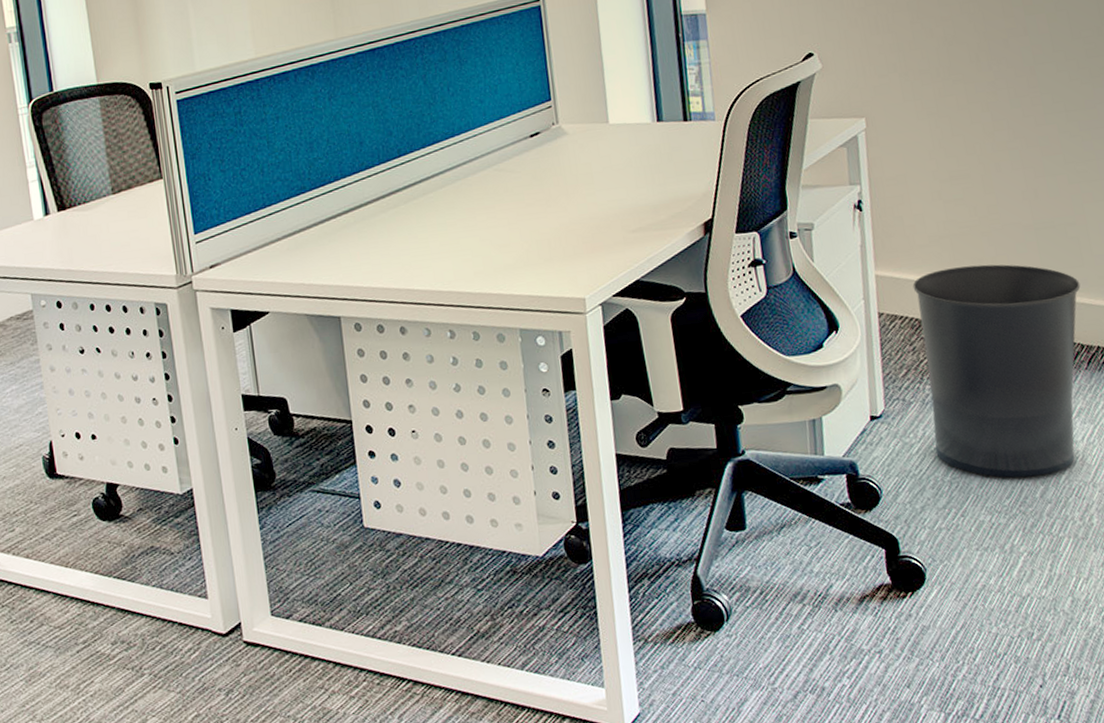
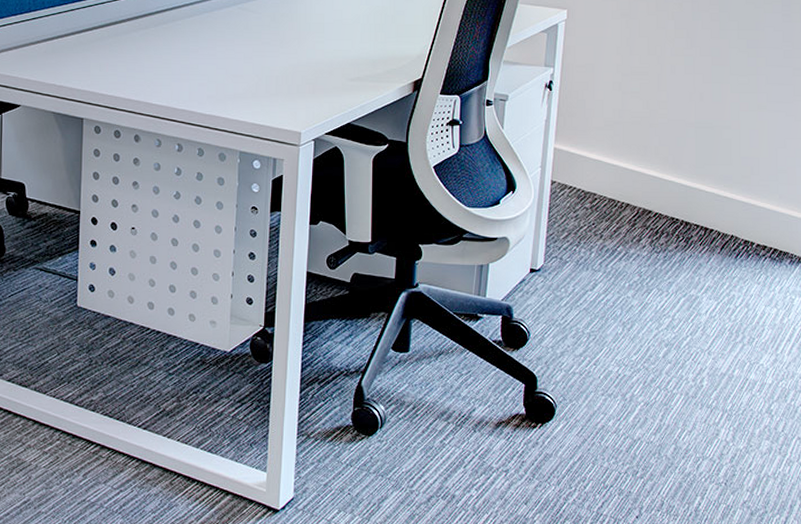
waste bin: present [912,264,1081,478] -> none [581,151,726,339]

